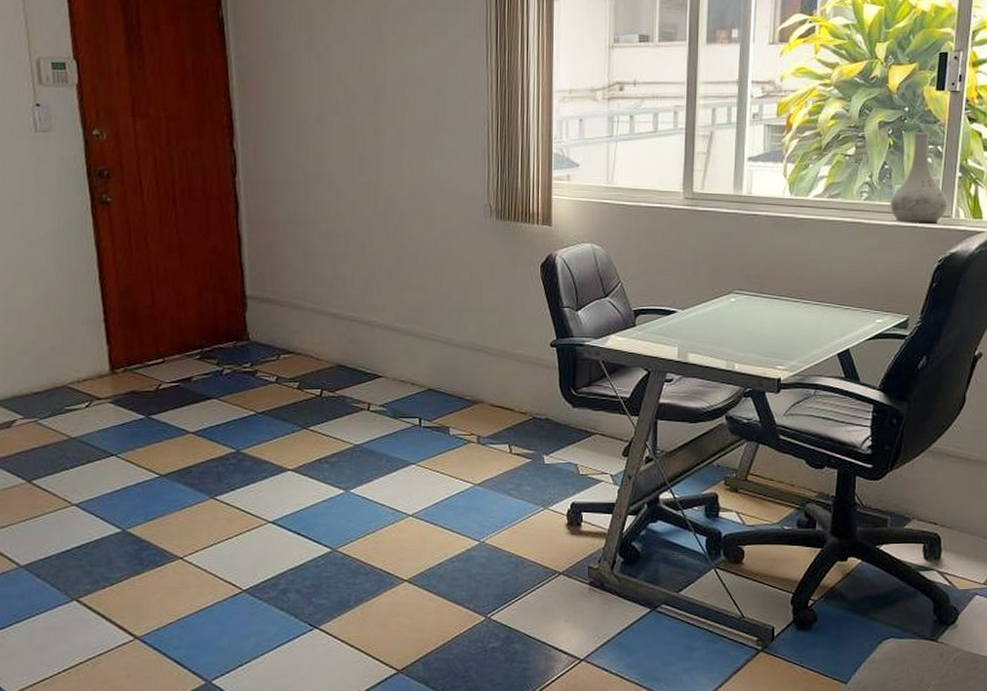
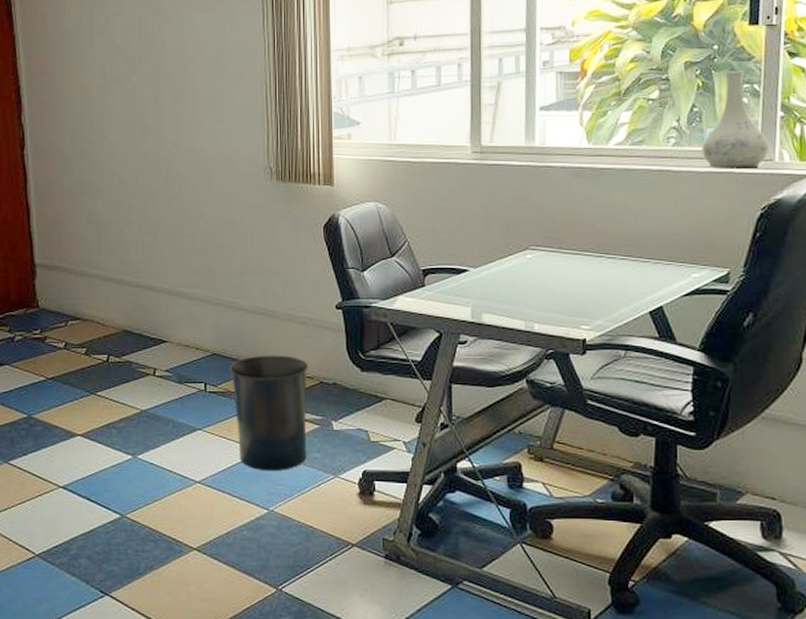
waste bin: none [445,391,522,503] -> present [230,355,309,470]

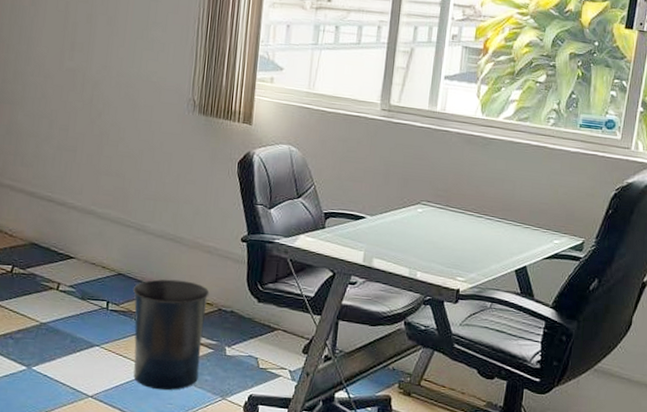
vase: present [700,71,769,169] -> none [573,66,629,154]

